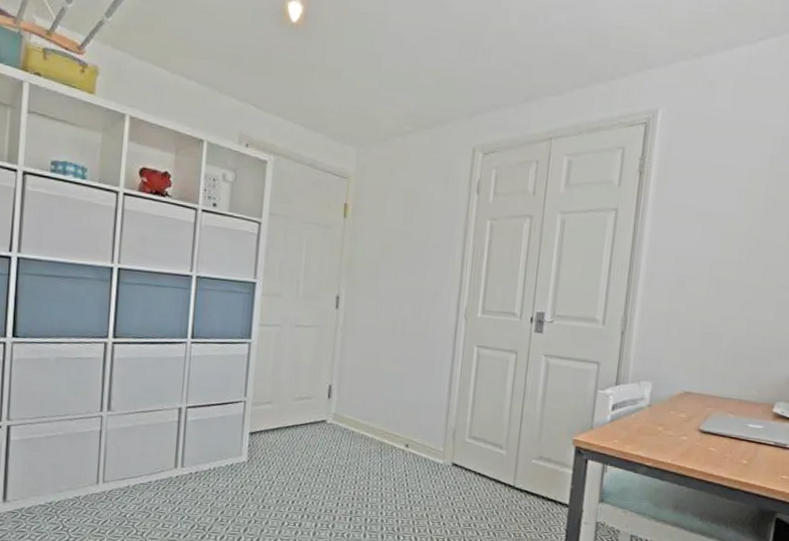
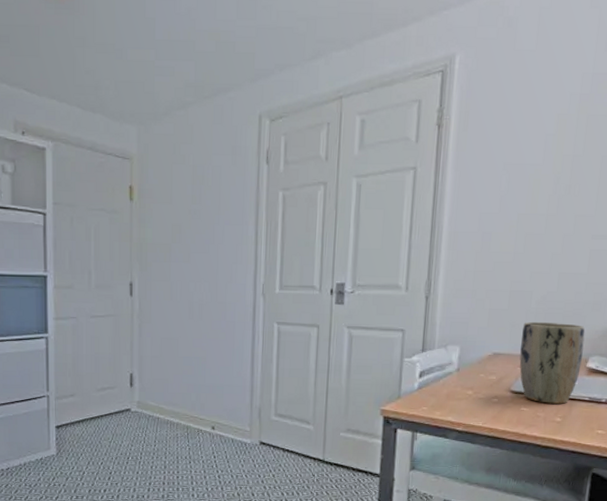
plant pot: none [709,363,772,447] -> present [519,321,586,404]

